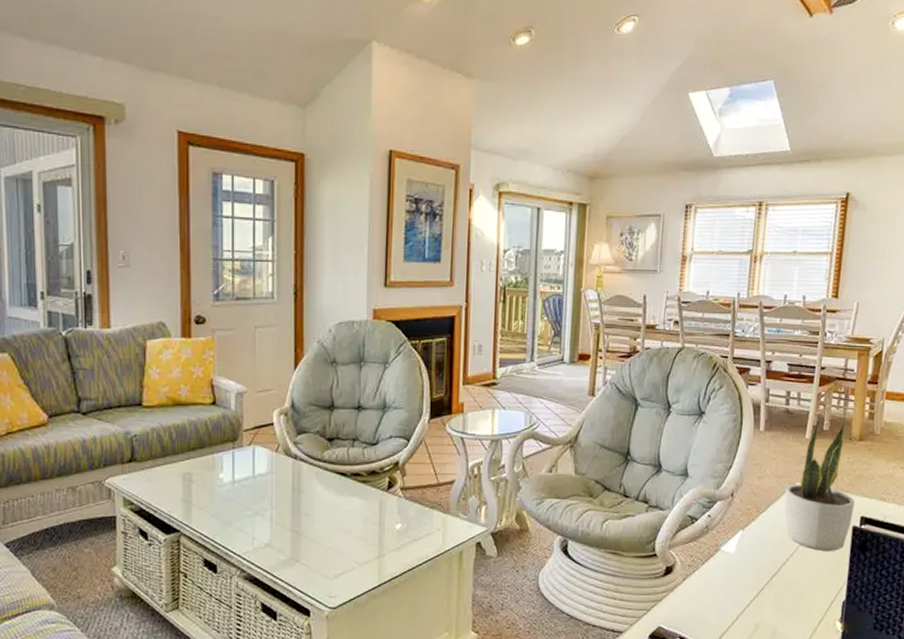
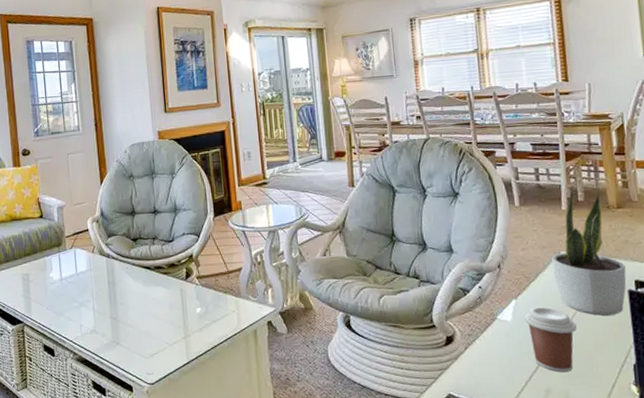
coffee cup: none [747,539,797,608] -> present [524,306,577,373]

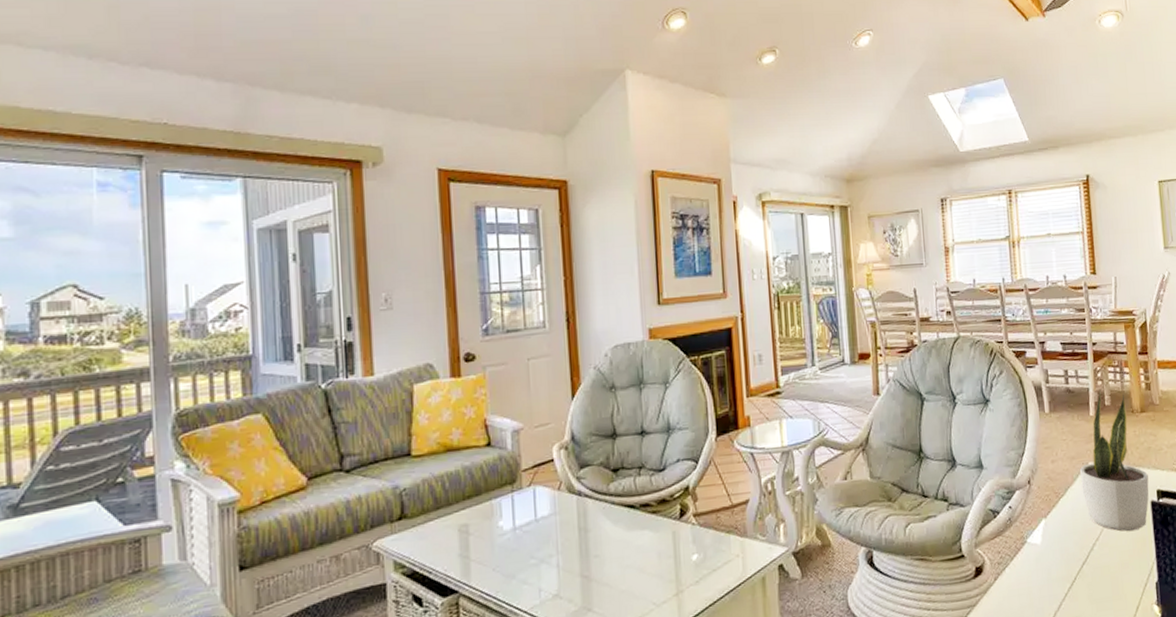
coffee cup: present [524,306,577,373] -> none [1054,524,1104,598]

